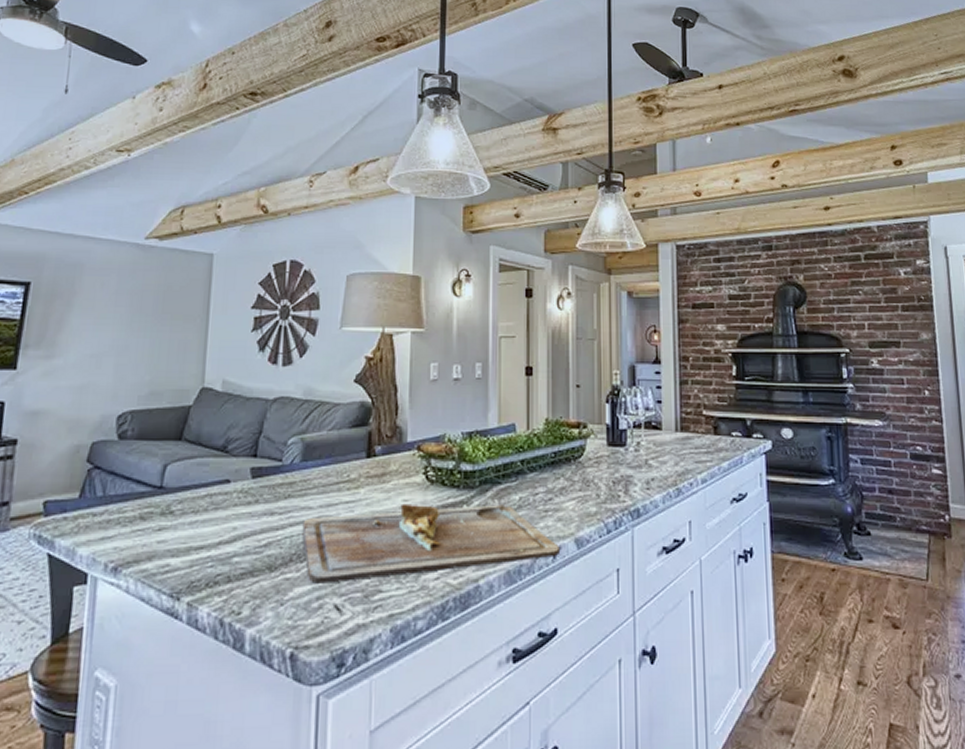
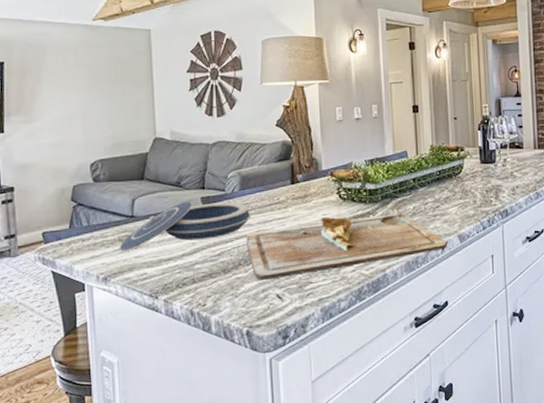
bowl: none [138,471,312,535] -> present [119,201,251,253]

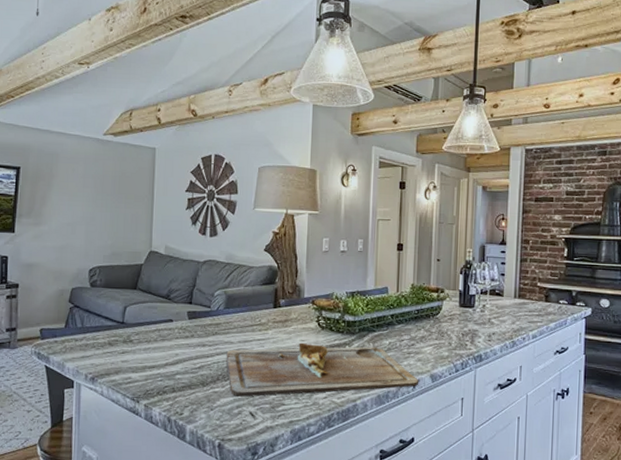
bowl: present [119,201,251,253] -> none [108,313,233,356]

